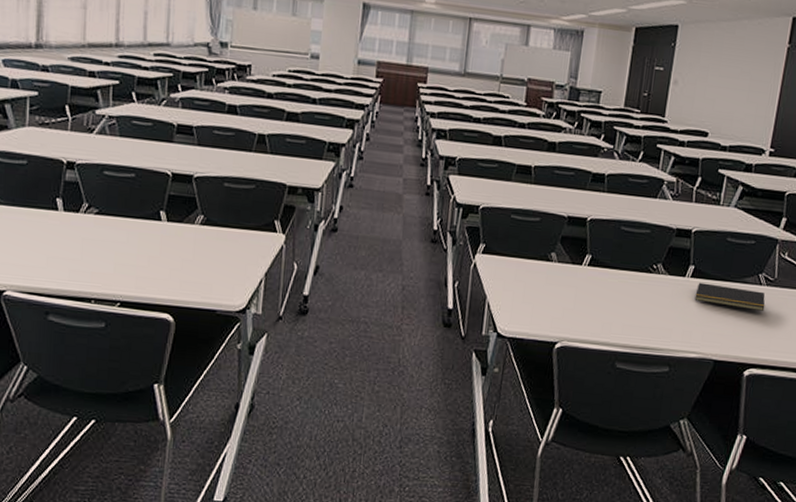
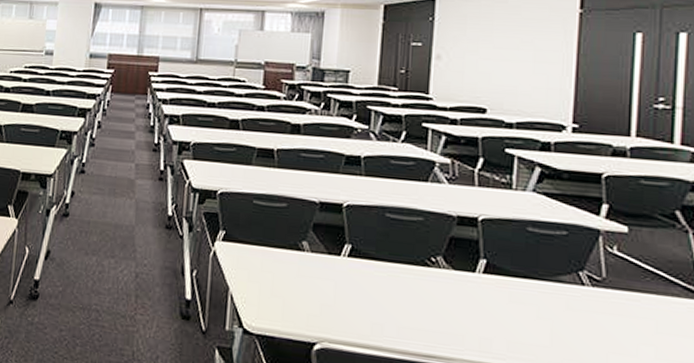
notepad: present [694,282,766,311] -> none [491,280,594,318]

